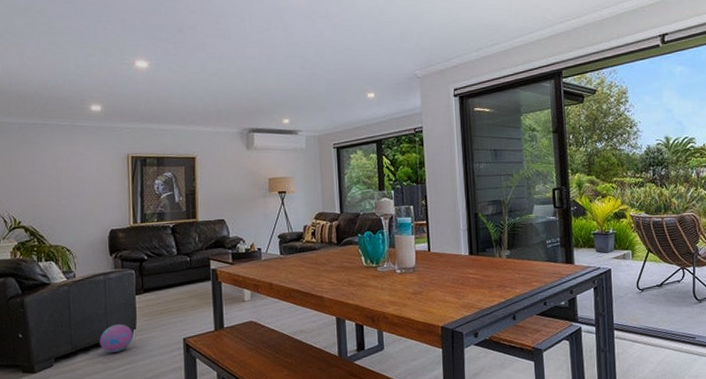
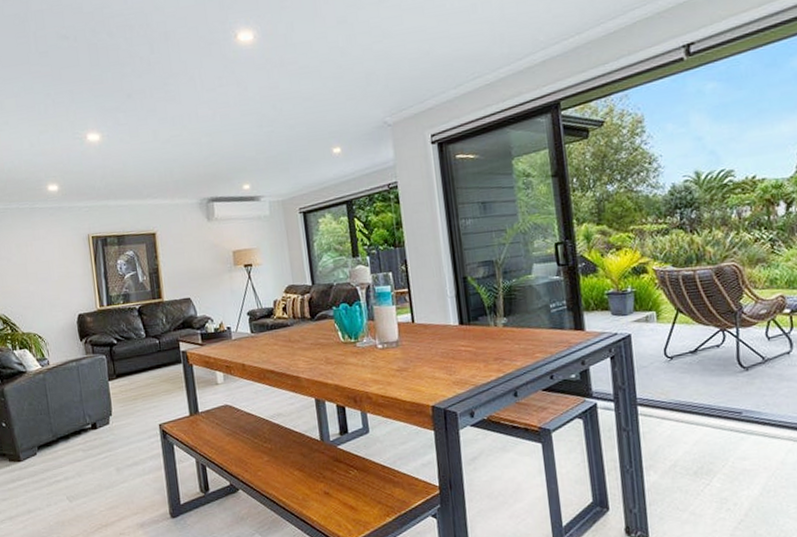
decorative ball: present [99,324,134,353] -> none [78,411,111,440]

